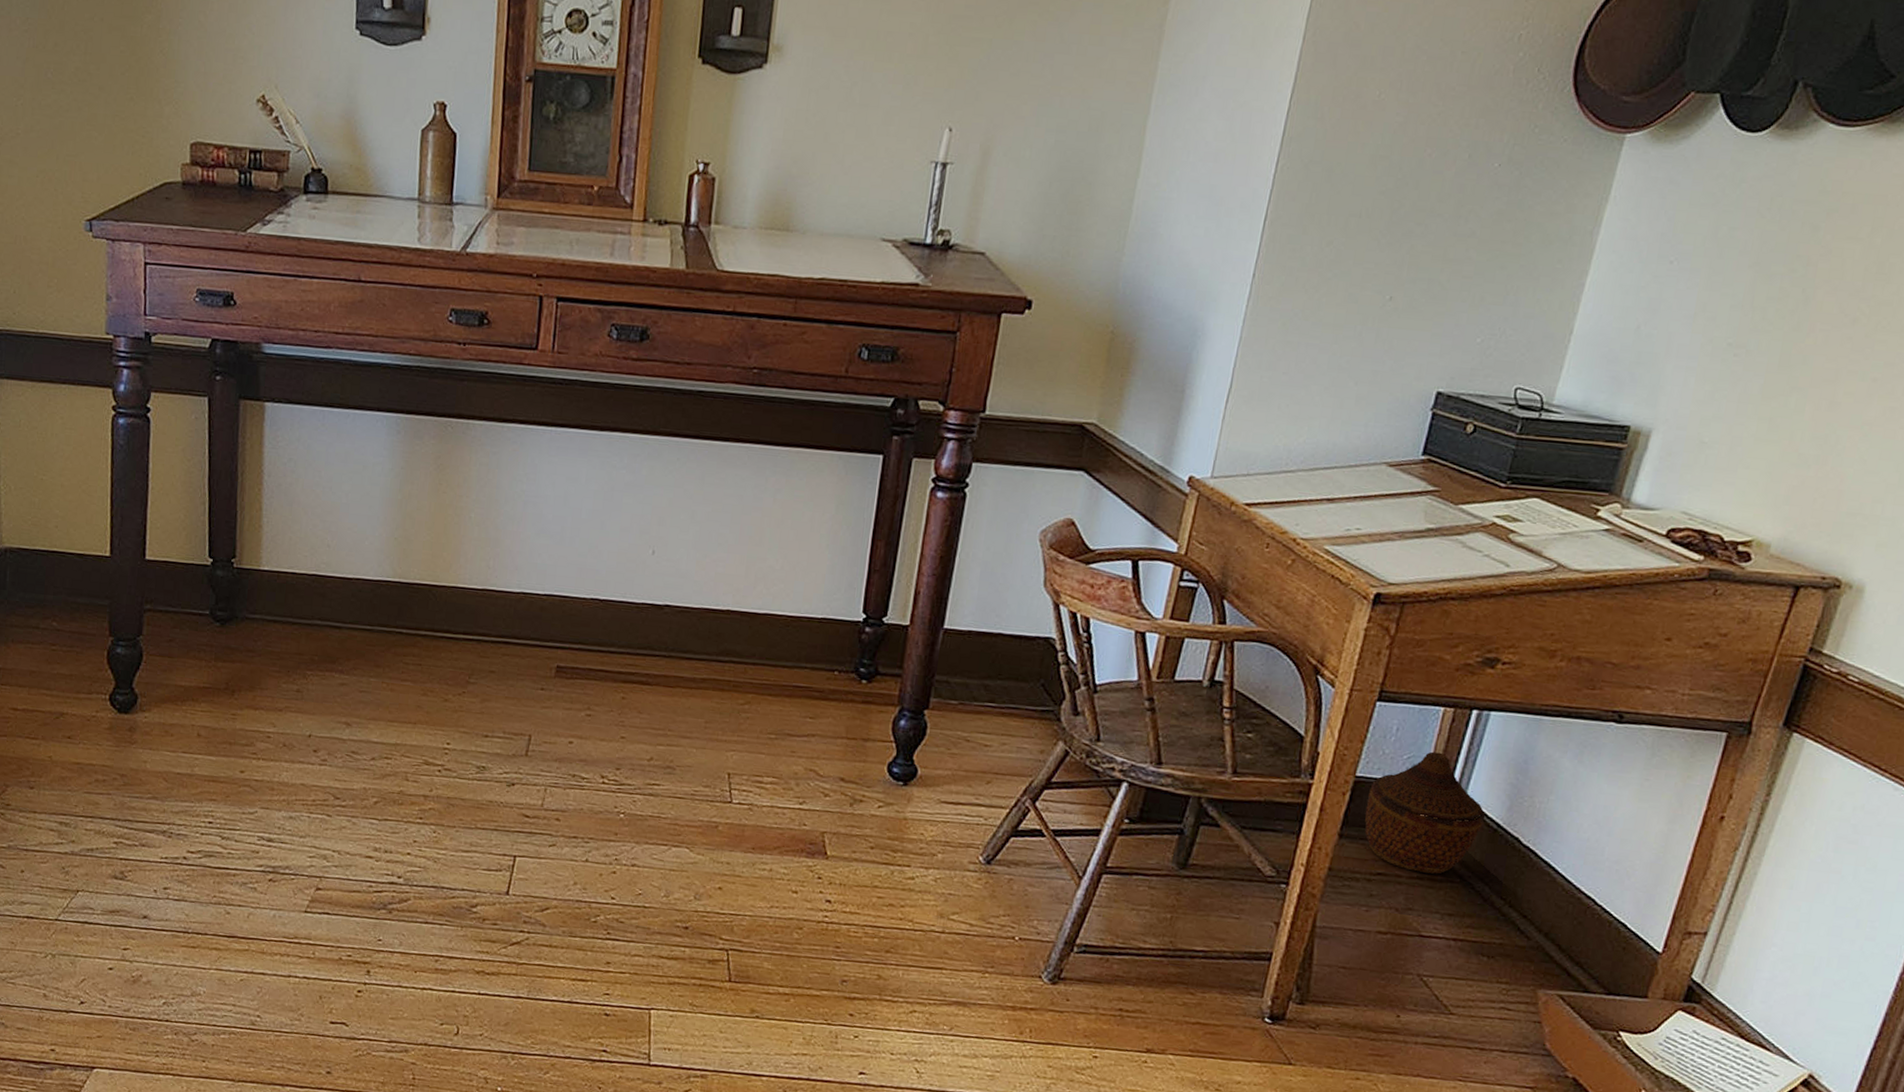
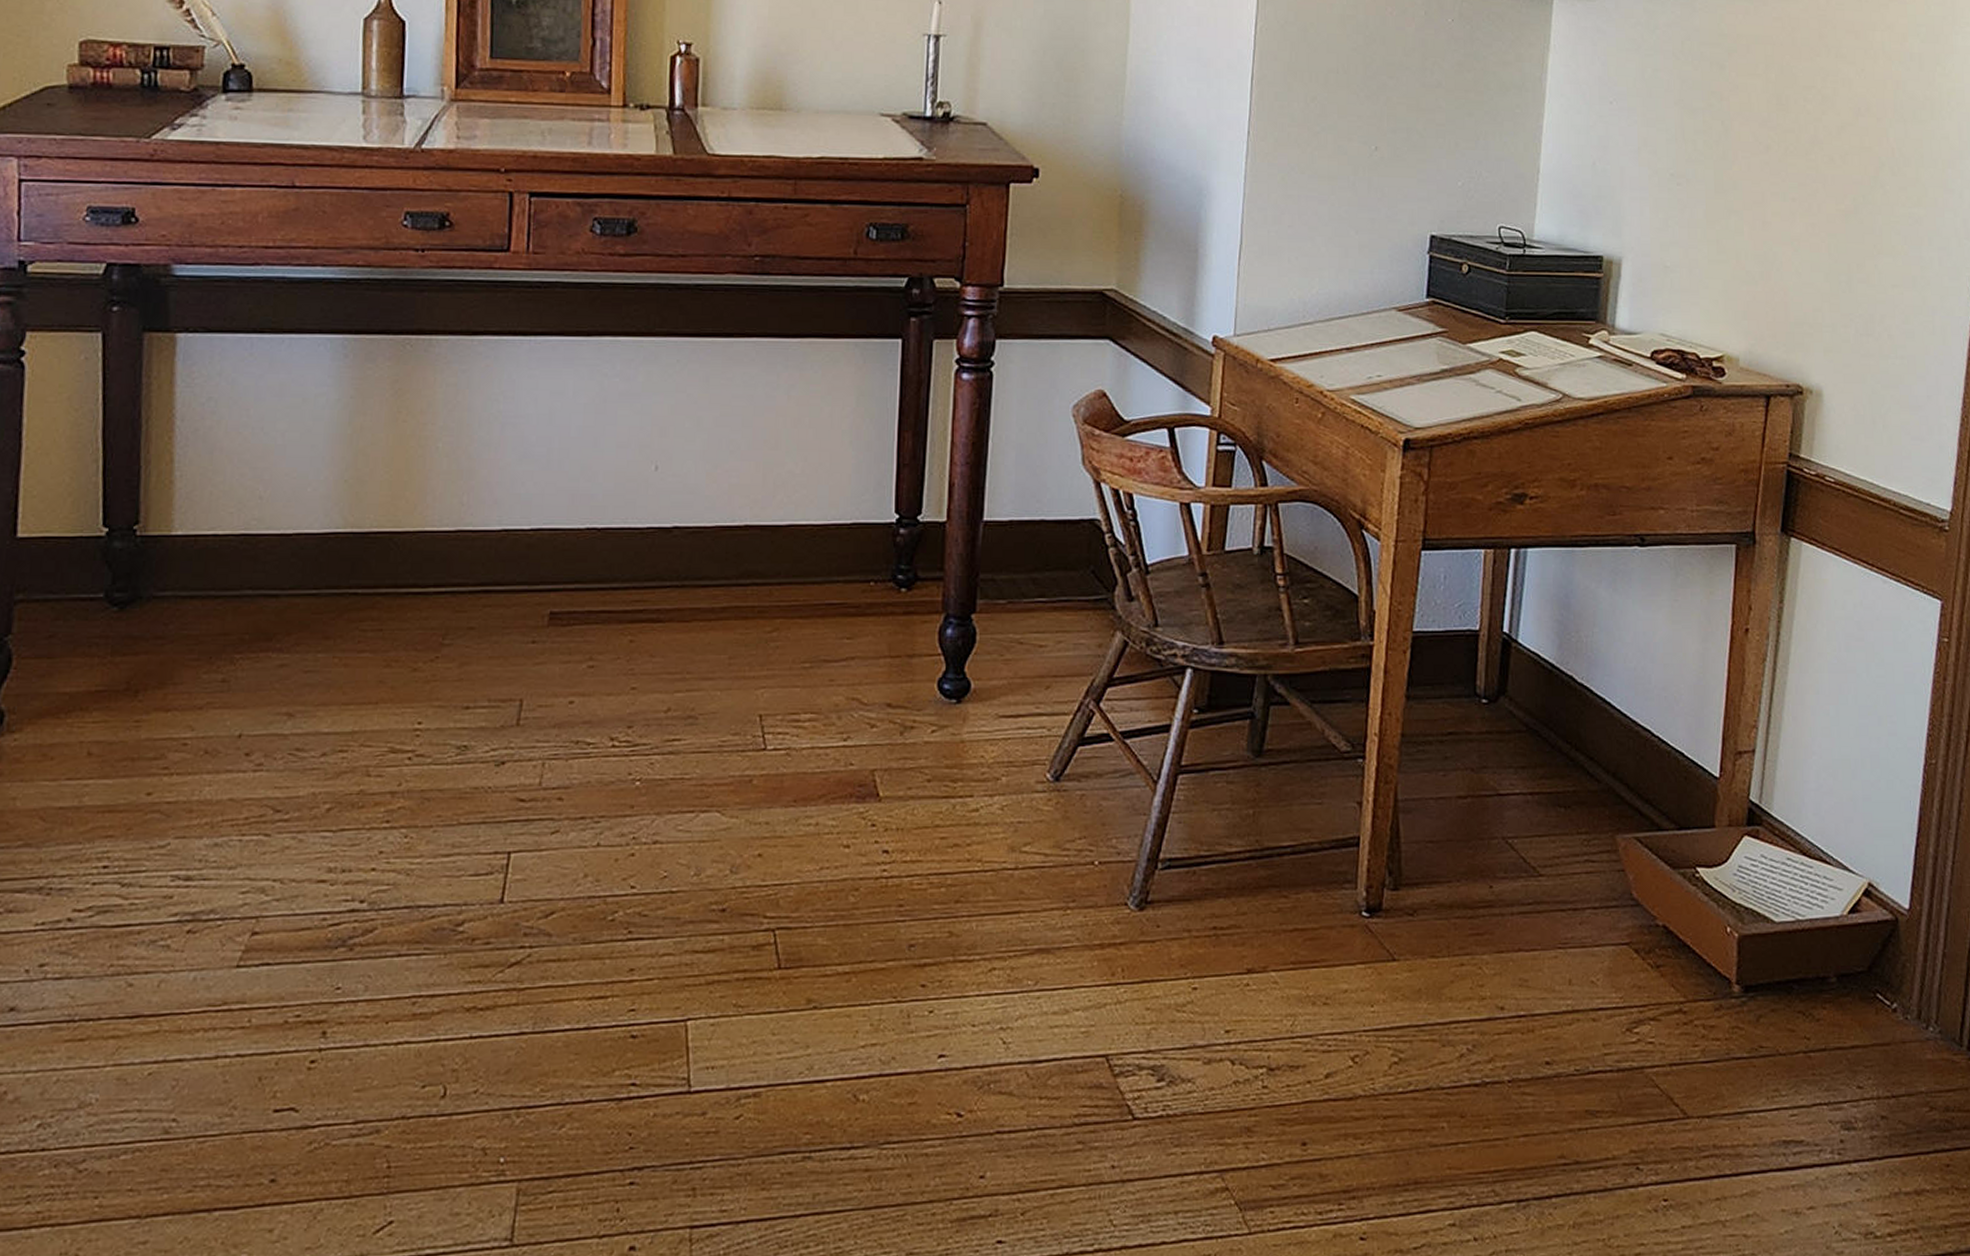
woven basket: present [1365,751,1486,874] -> none [1427,596,1539,726]

